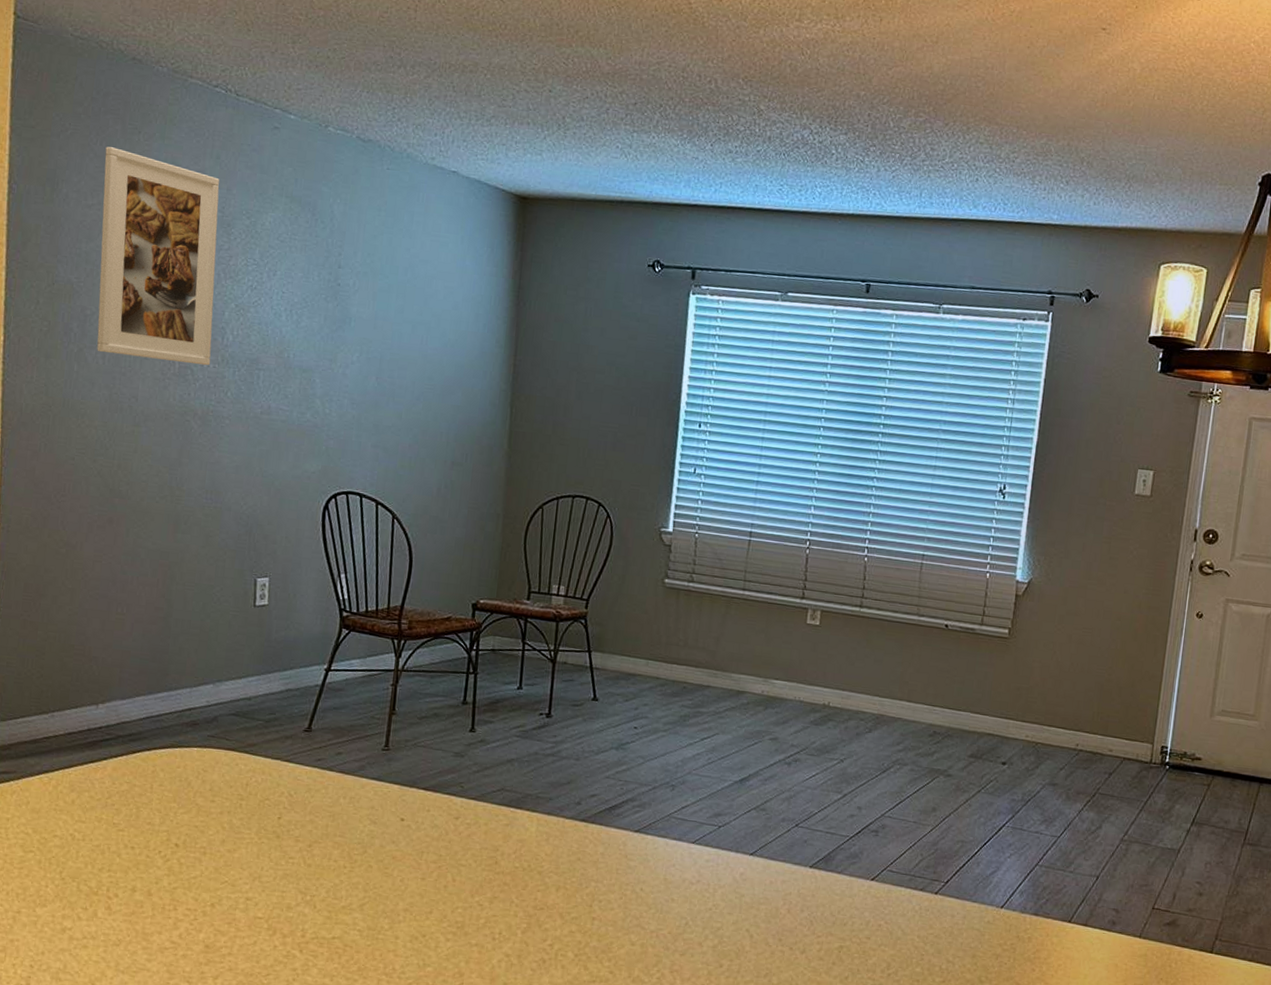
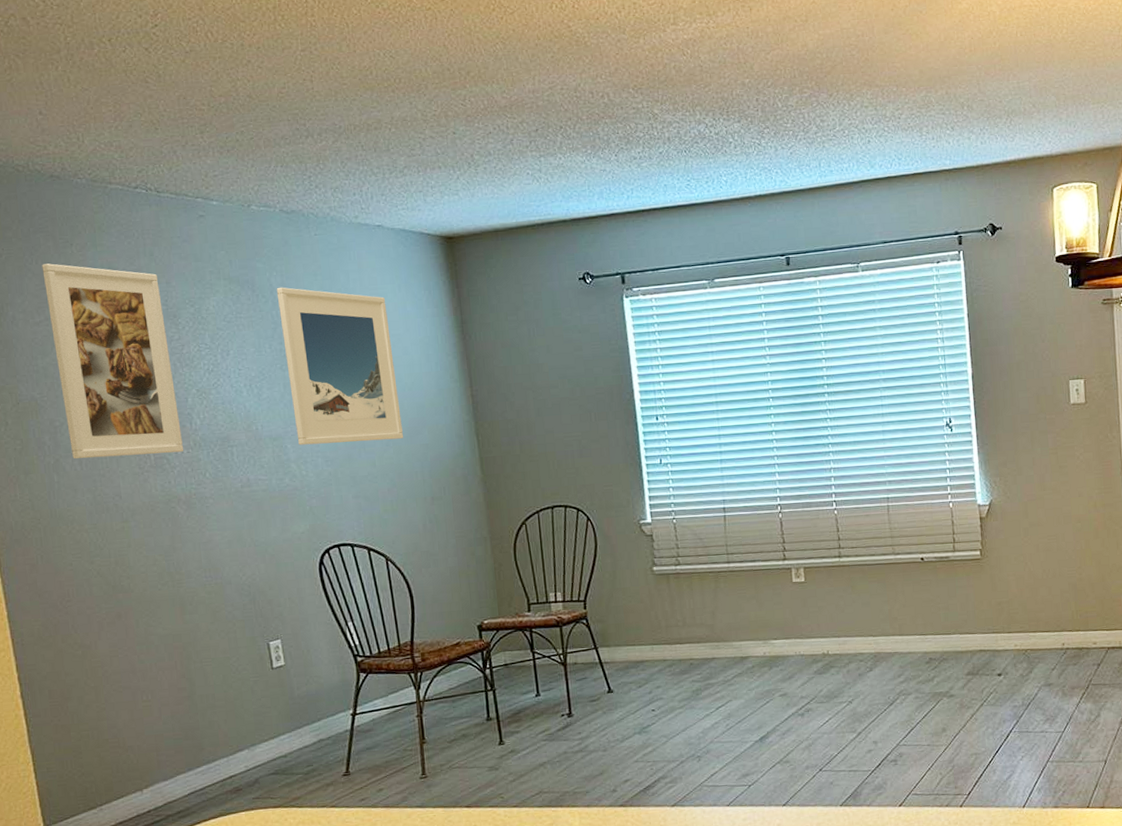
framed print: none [327,215,446,396] -> present [276,287,404,446]

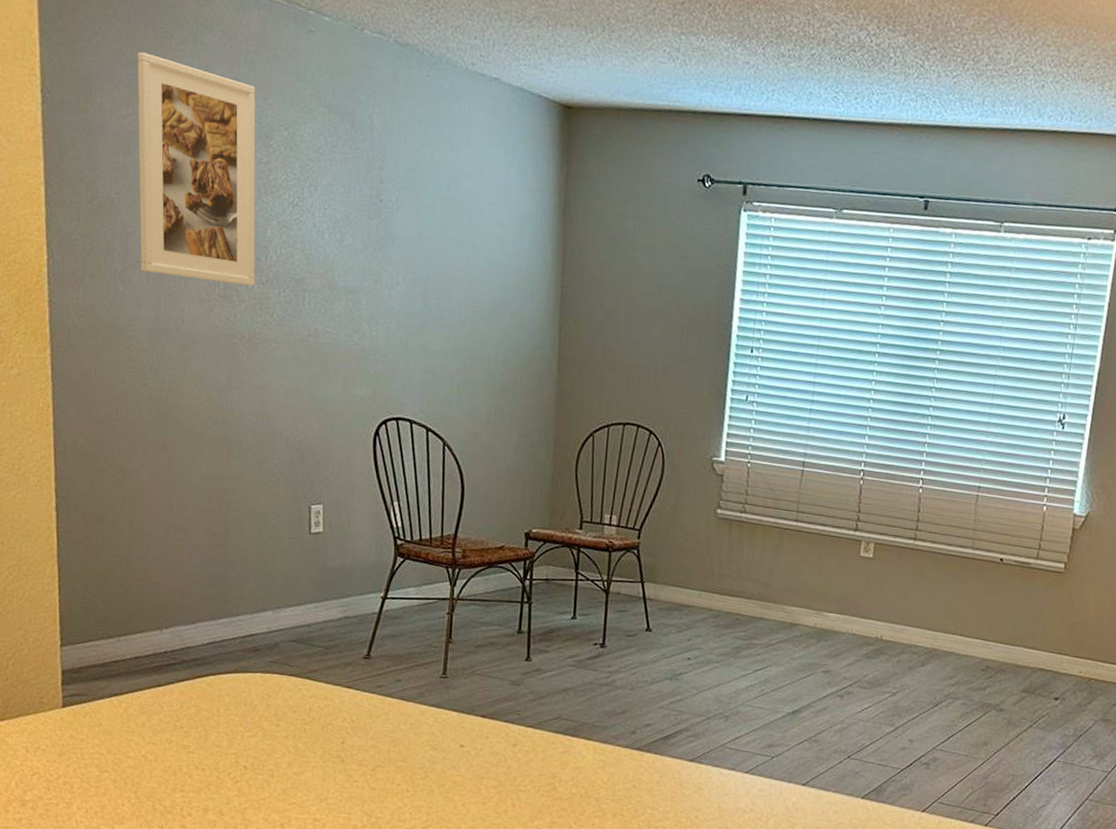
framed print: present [276,287,404,446] -> none [373,126,490,318]

